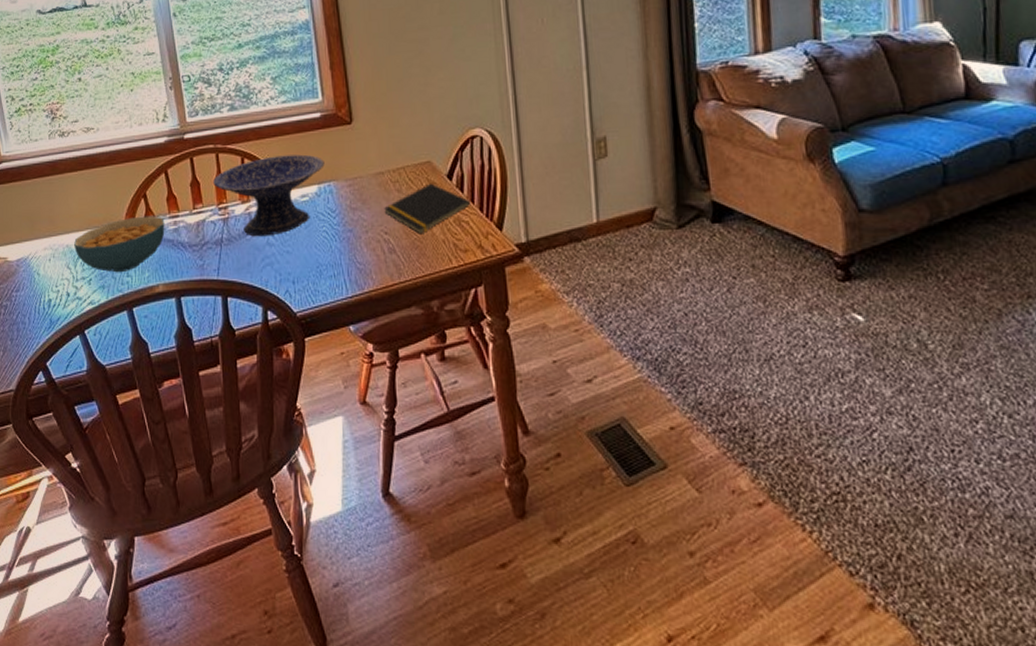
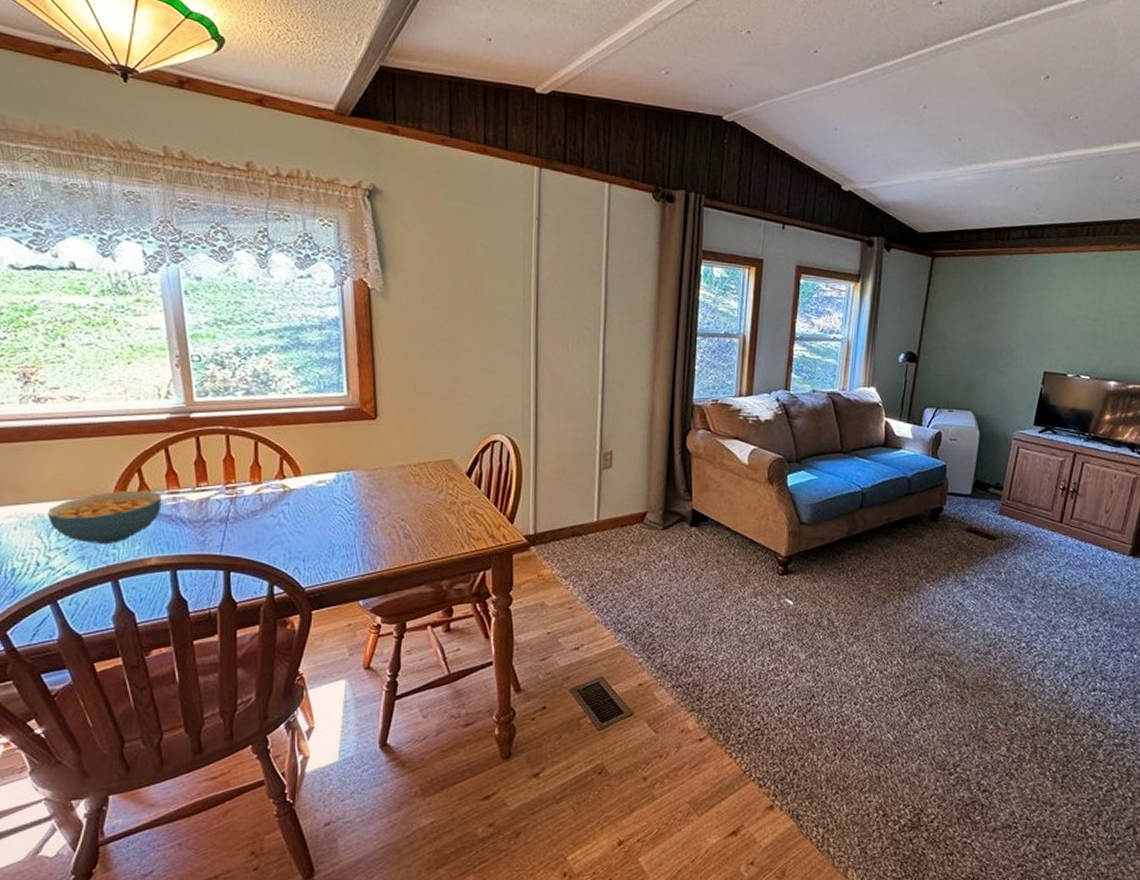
decorative bowl: present [213,154,325,237] -> none [221,442,345,517]
notepad: present [384,183,472,235] -> none [403,478,487,523]

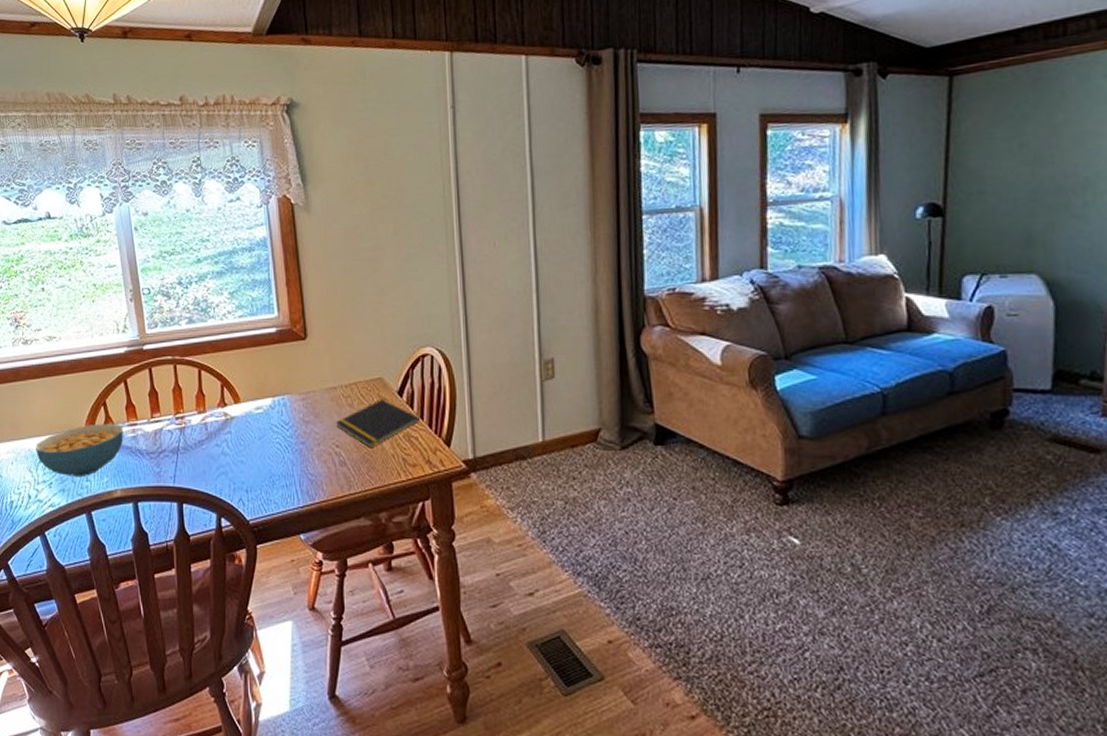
notepad: none [403,478,487,523] -> present [336,399,421,449]

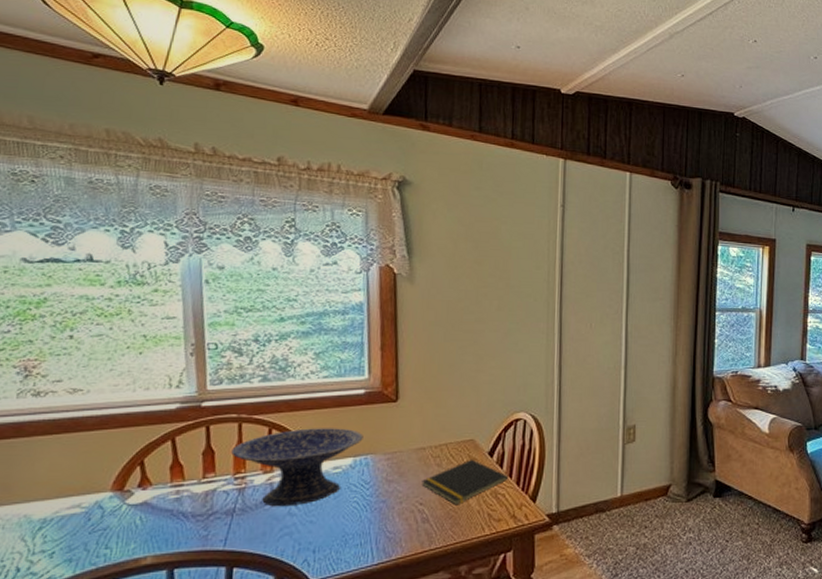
cereal bowl: present [36,423,124,478] -> none [35,484,165,545]
decorative bowl: none [171,368,279,446] -> present [231,428,363,507]

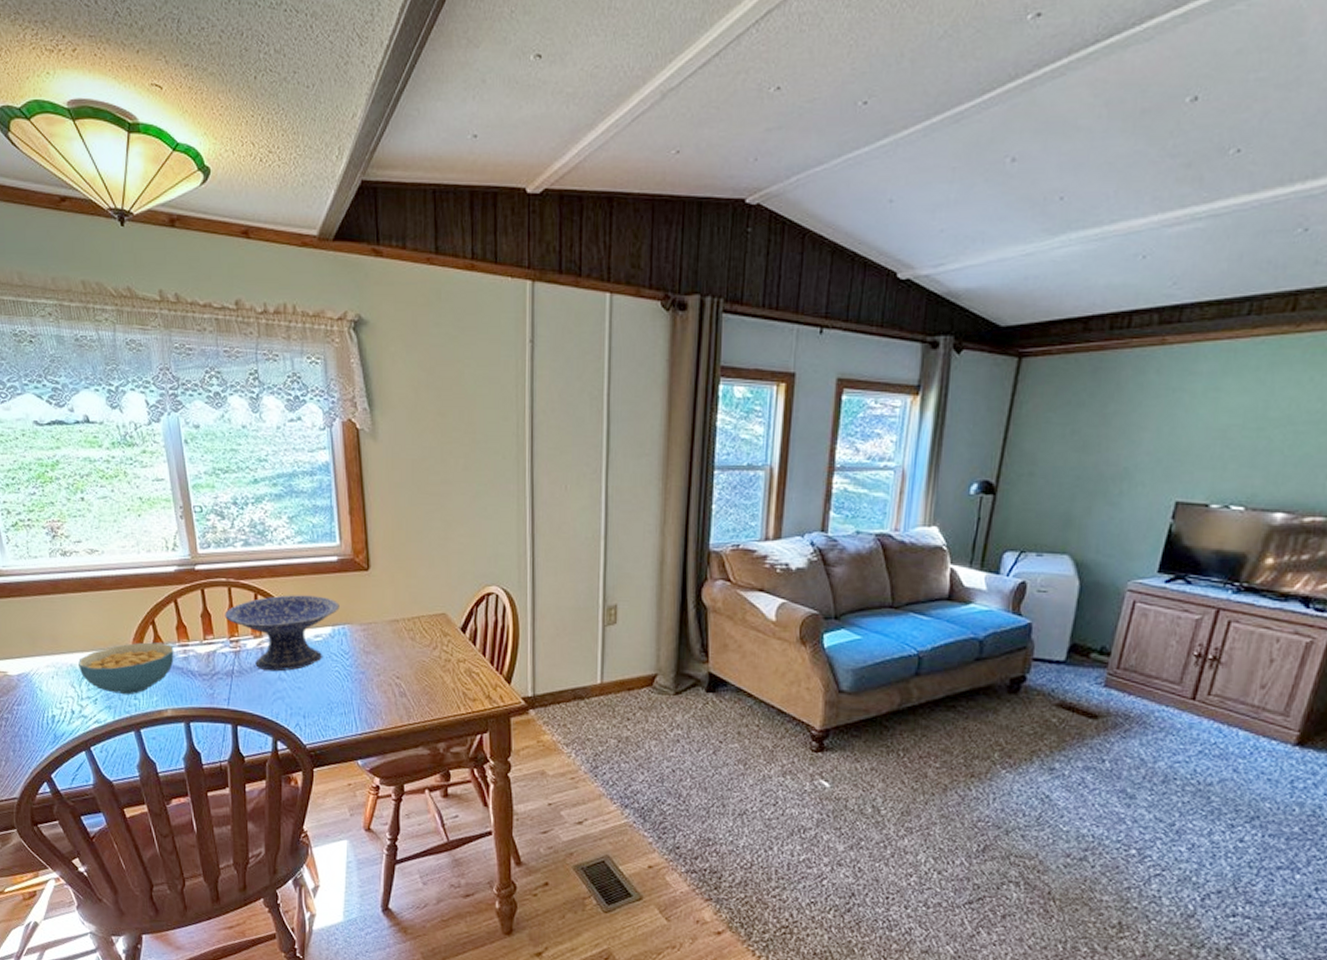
cereal bowl: none [35,484,165,545] -> present [78,642,174,695]
notepad: present [422,459,509,506] -> none [397,634,483,682]

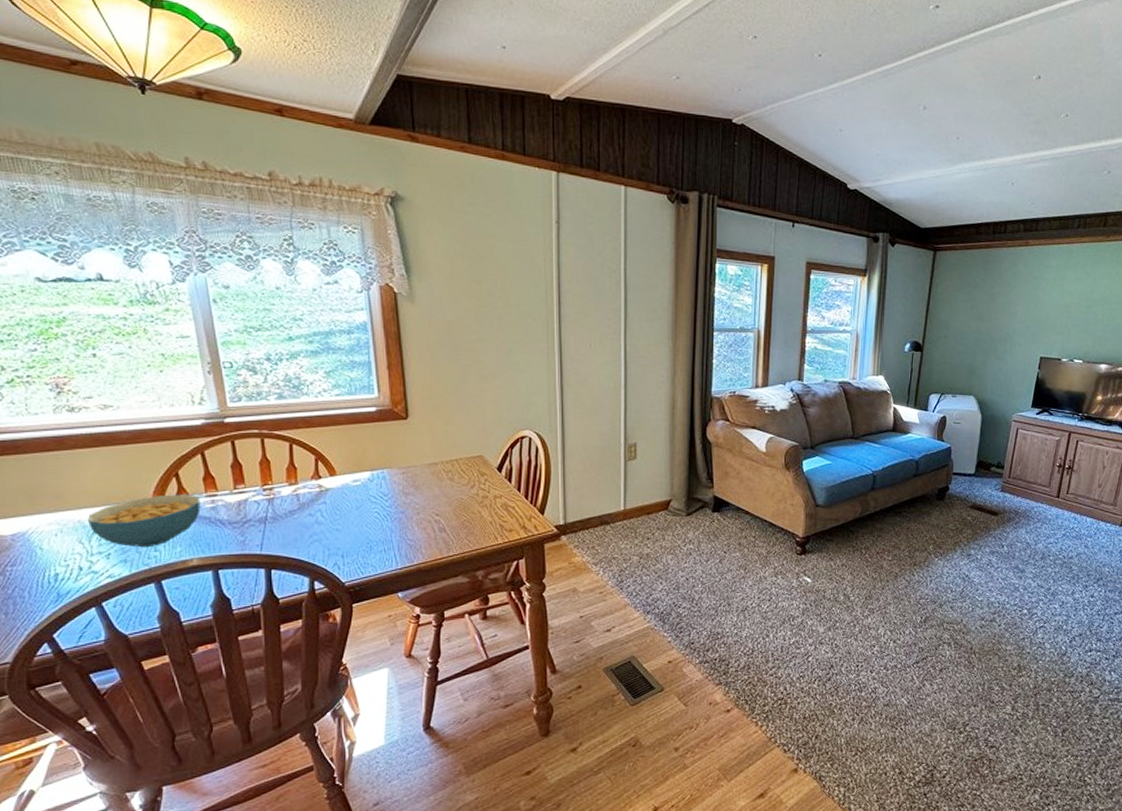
decorative bowl: present [225,595,340,672] -> none [257,444,378,516]

